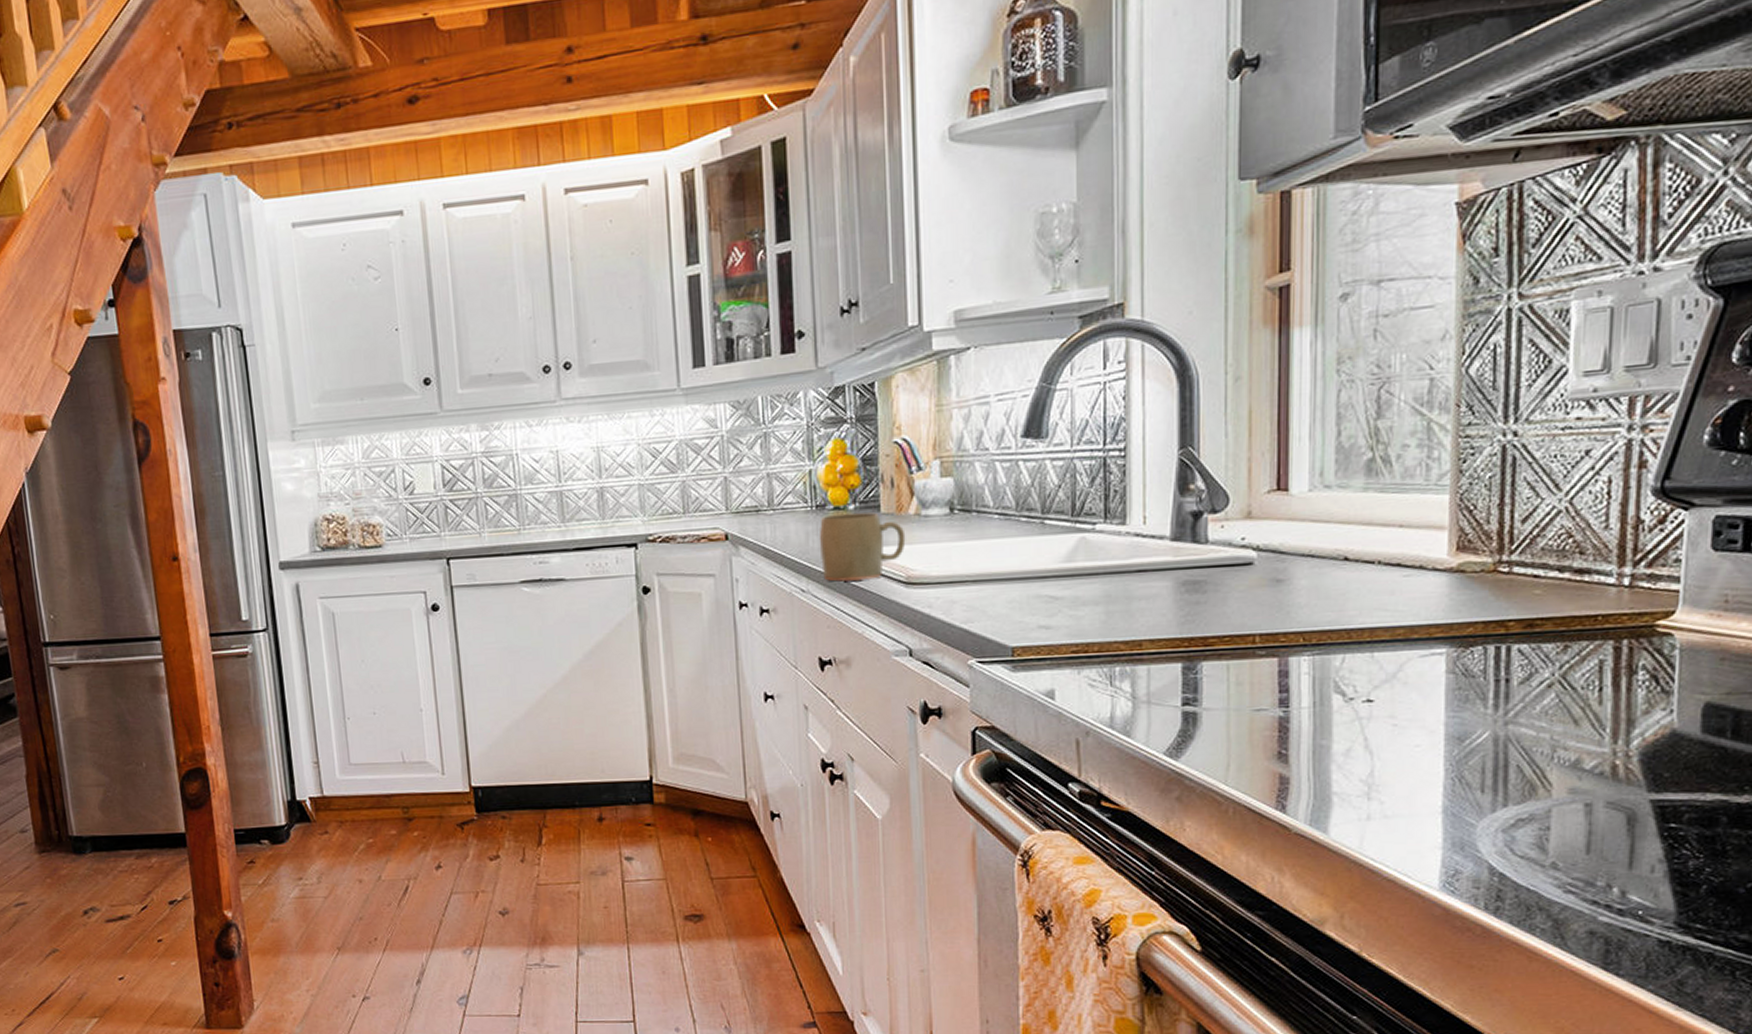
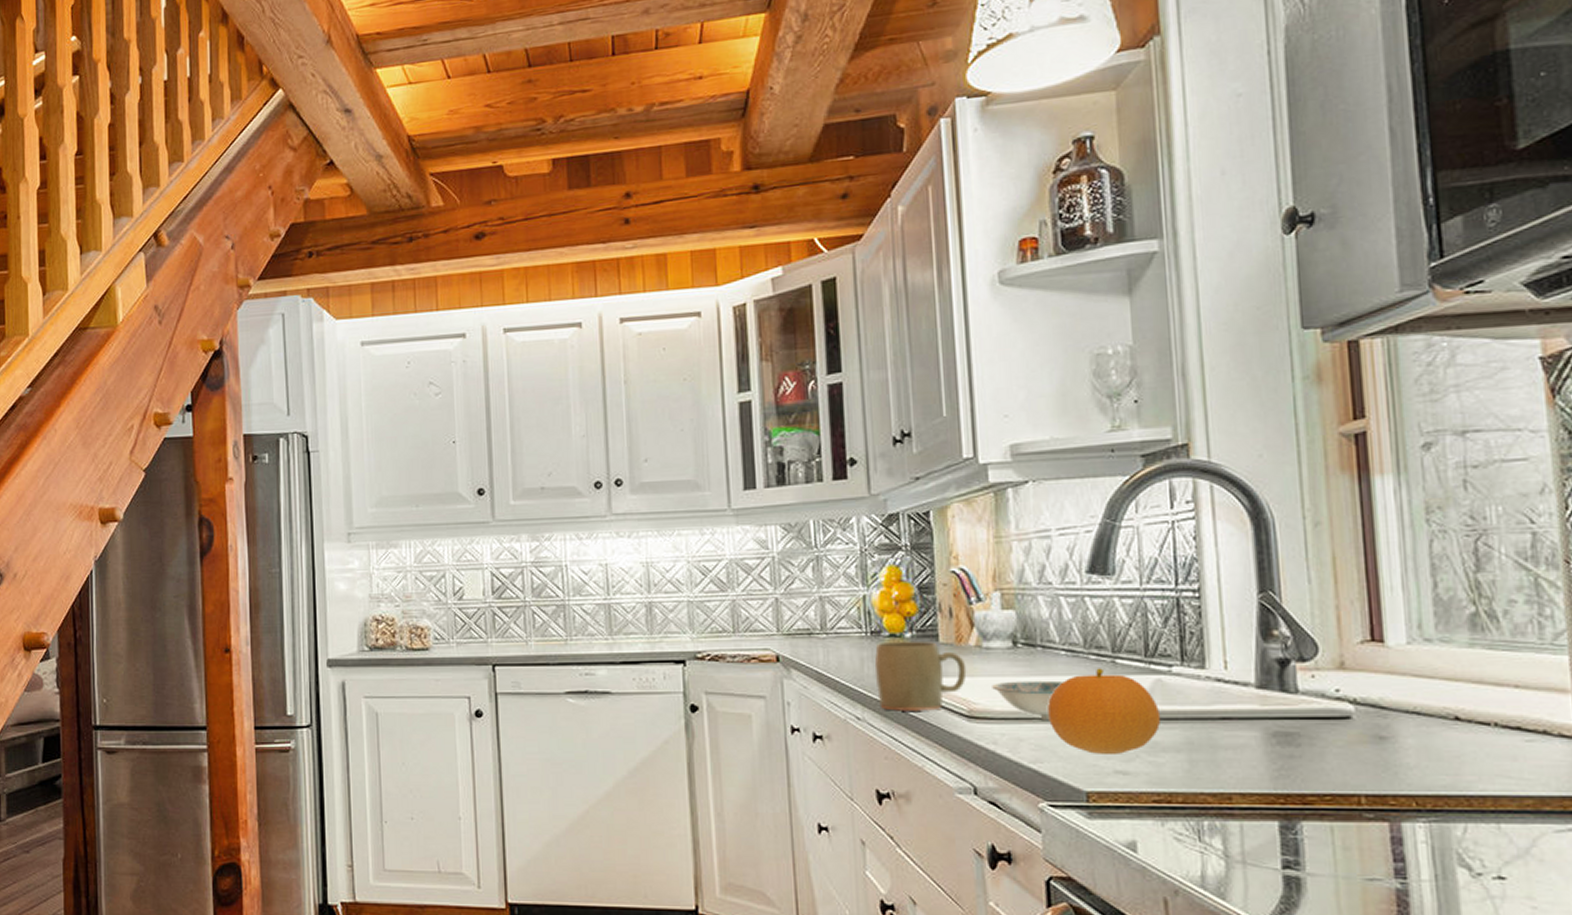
ceramic bowl: none [929,544,996,583] -> present [992,680,1064,721]
fruit: none [980,529,1083,612] -> present [1048,668,1162,754]

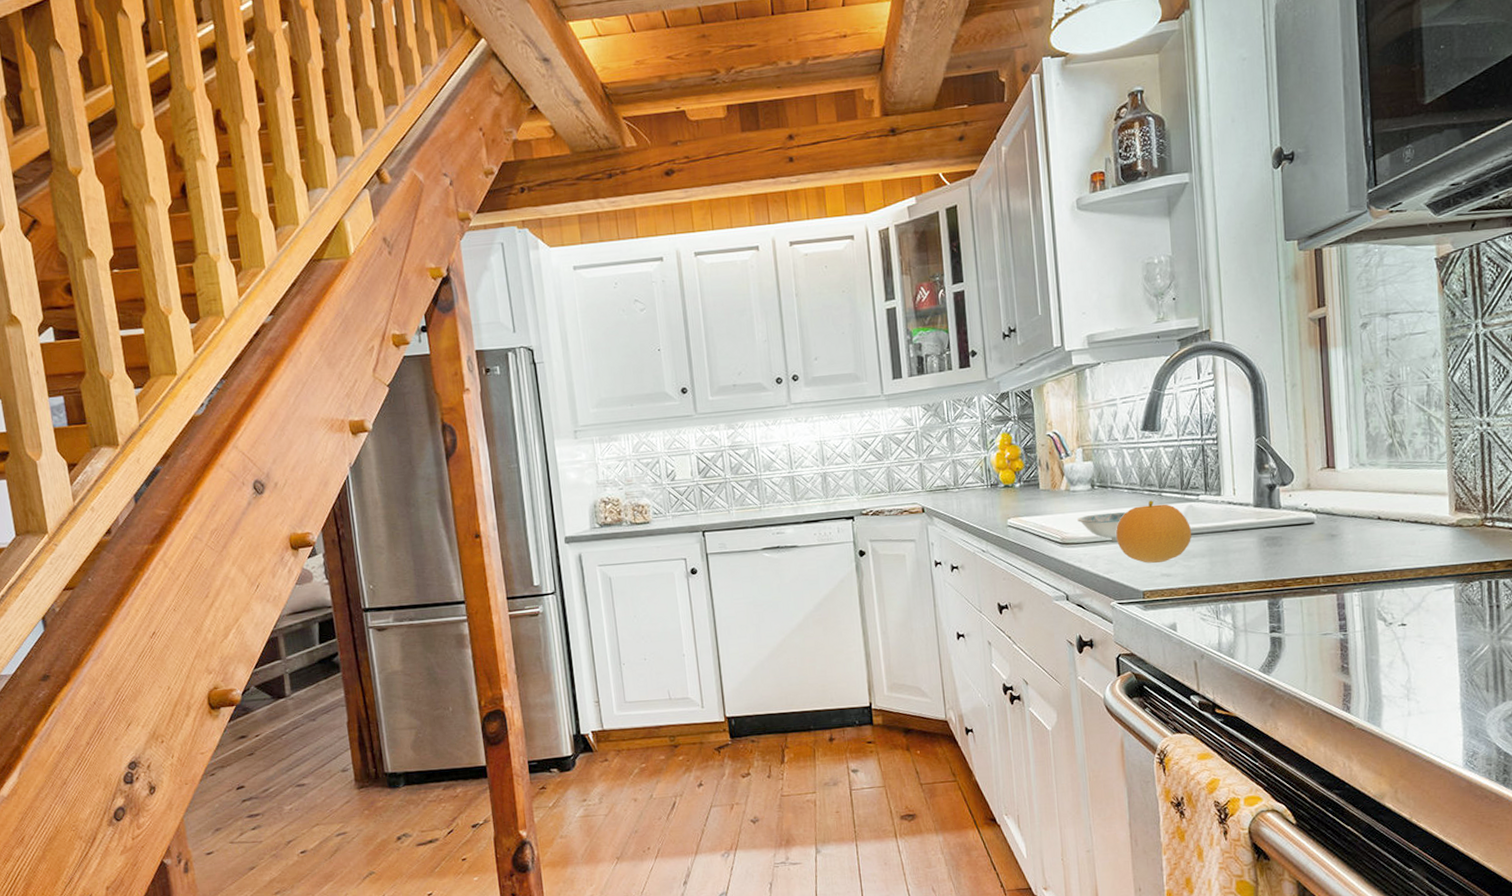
mug: present [874,641,967,711] -> none [994,489,1060,544]

